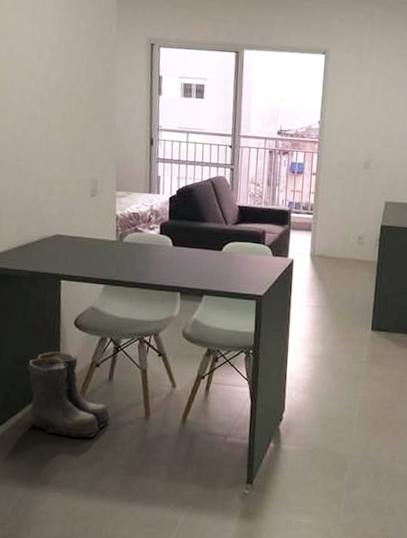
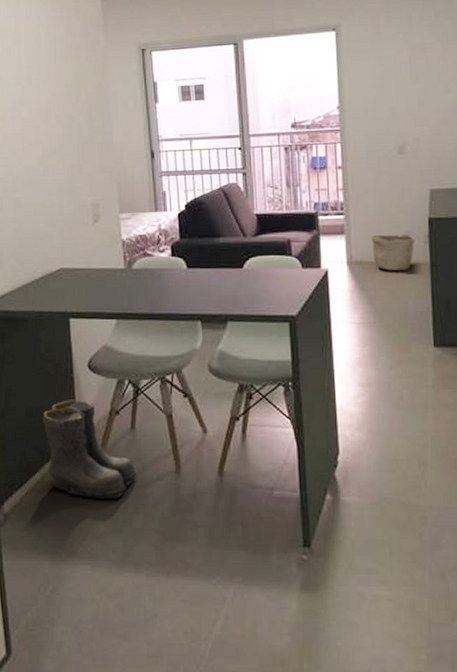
basket: none [332,235,368,266] -> present [371,235,416,271]

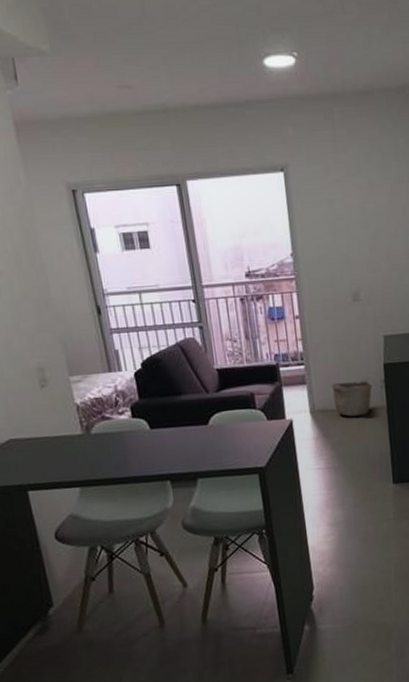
boots: present [42,399,138,498] -> none [12,571,122,664]

